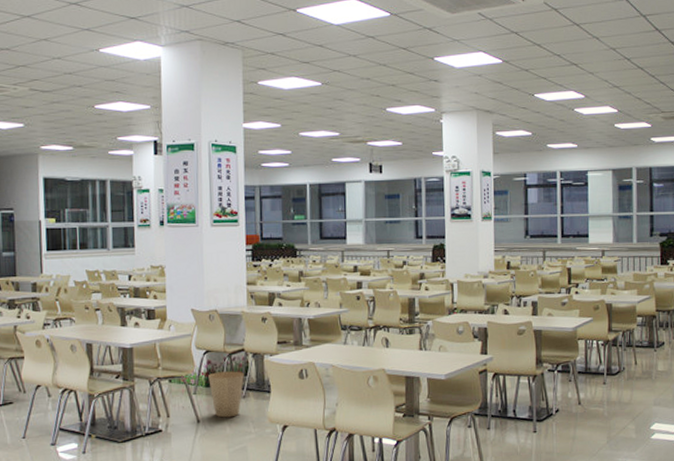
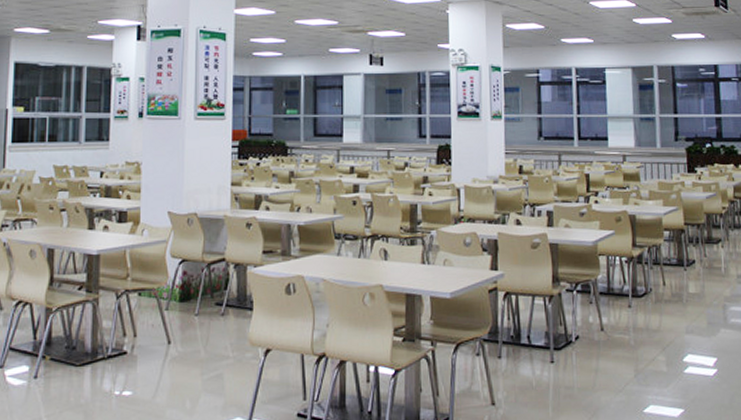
trash can: present [208,371,244,418] -> none [183,284,223,339]

